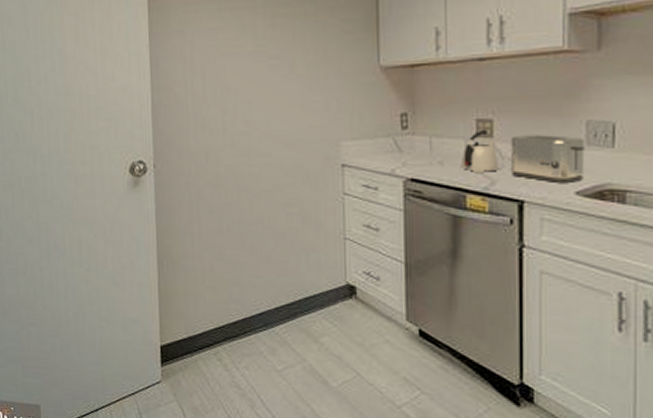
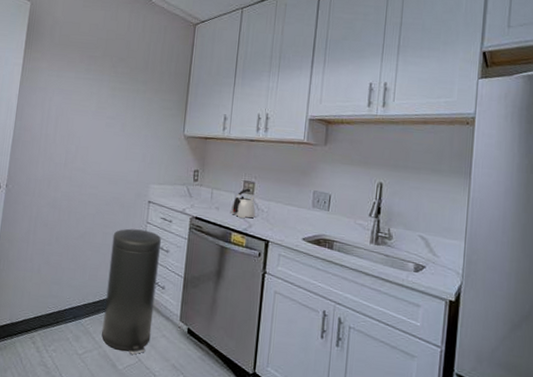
pedal bin: none [300,204,369,368] -> present [102,228,161,355]
toaster: present [511,135,585,184] -> none [263,195,311,232]

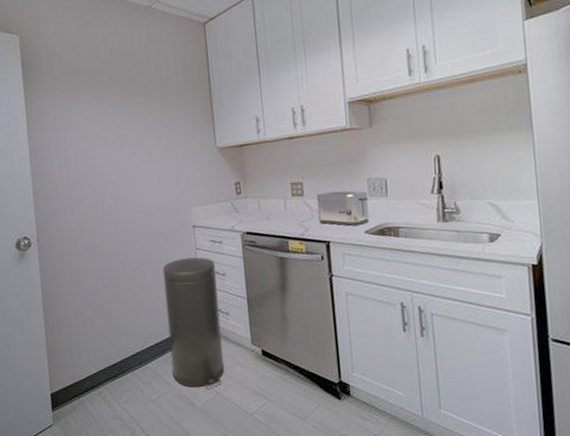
kettle: present [230,188,256,218] -> none [282,190,310,223]
toaster: none [263,195,311,232] -> present [317,190,370,227]

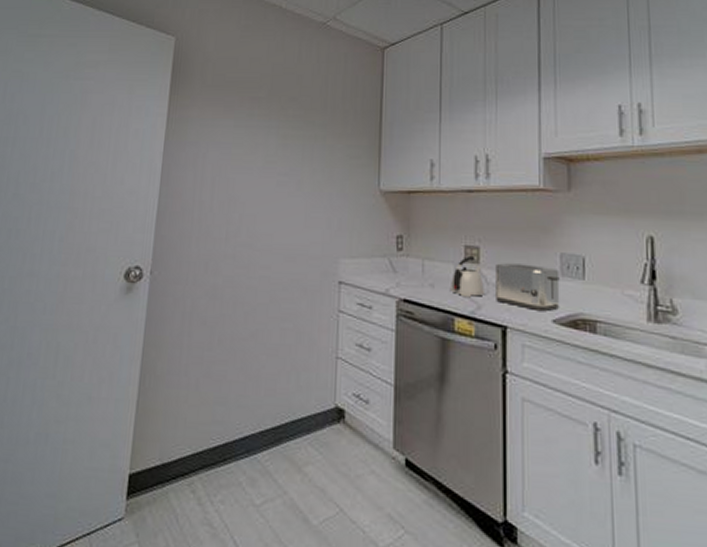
pedal bin: present [162,257,225,389] -> none [286,321,359,502]
kettle: none [282,190,310,223] -> present [449,255,484,297]

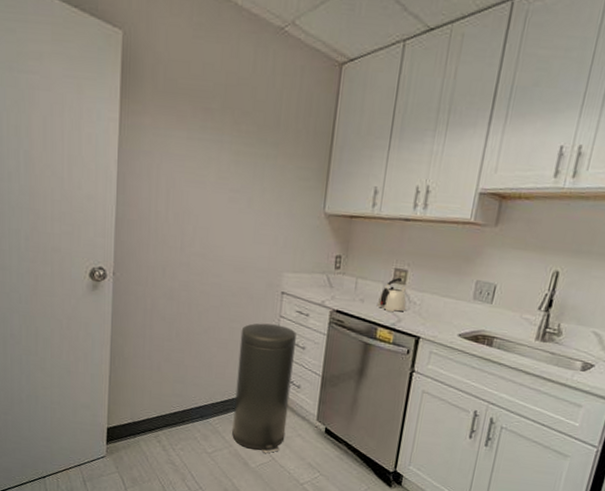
pedal bin: none [286,321,359,502] -> present [232,323,296,453]
toaster: present [495,263,560,312] -> none [414,285,473,327]

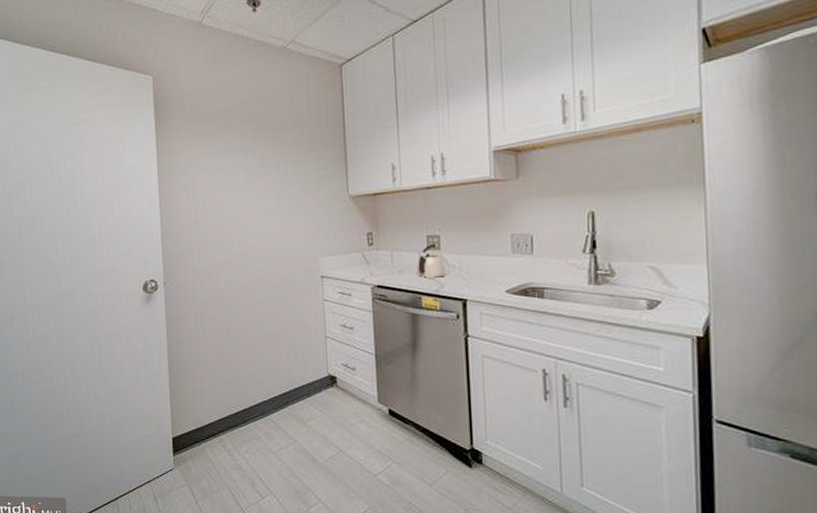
pedal bin: present [232,323,296,453] -> none [288,309,349,445]

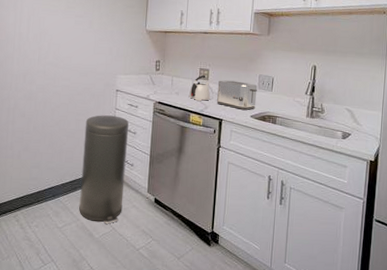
pedal bin: none [288,309,349,445] -> present [79,115,129,224]
toaster: none [454,246,512,285] -> present [217,80,258,111]

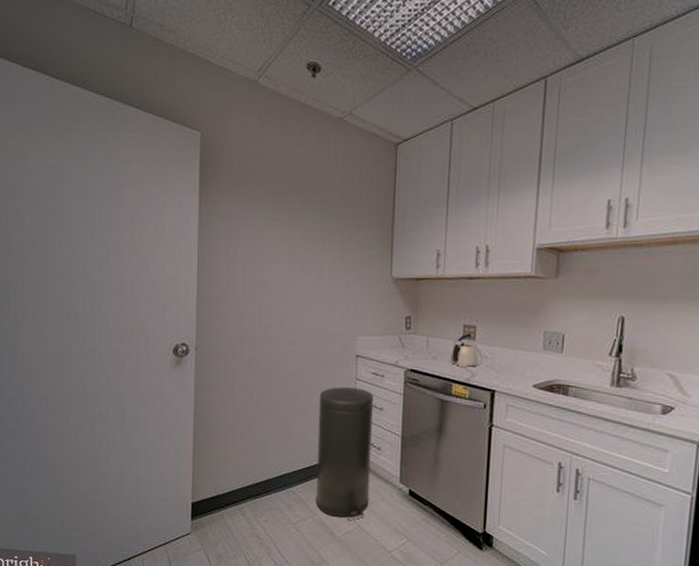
toaster: present [217,80,258,111] -> none [487,339,542,379]

